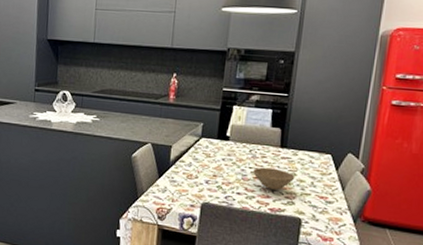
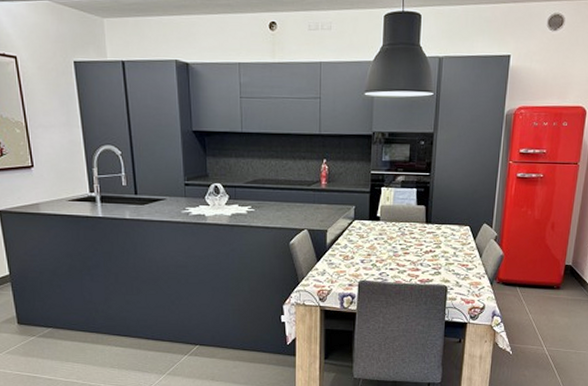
bowl: present [253,167,296,190] -> none [403,243,440,263]

